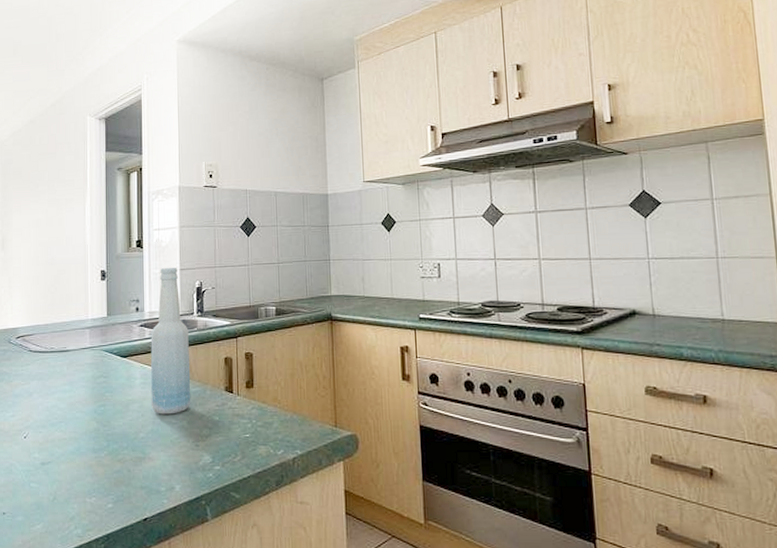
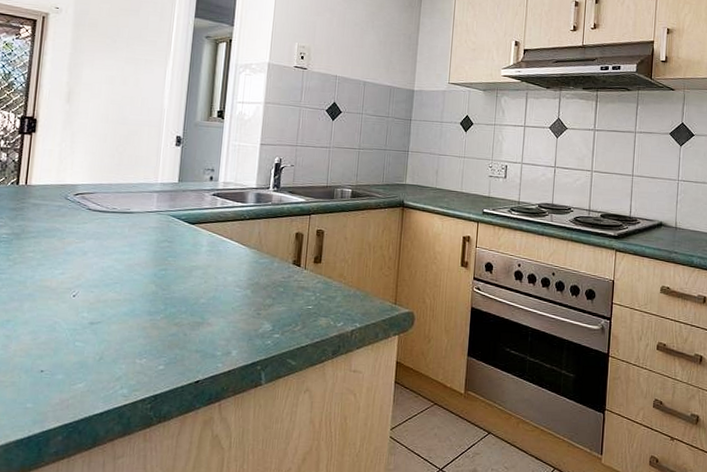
bottle: present [150,267,191,415] -> none [215,140,263,283]

